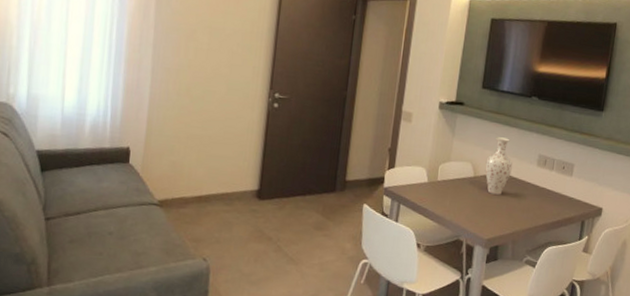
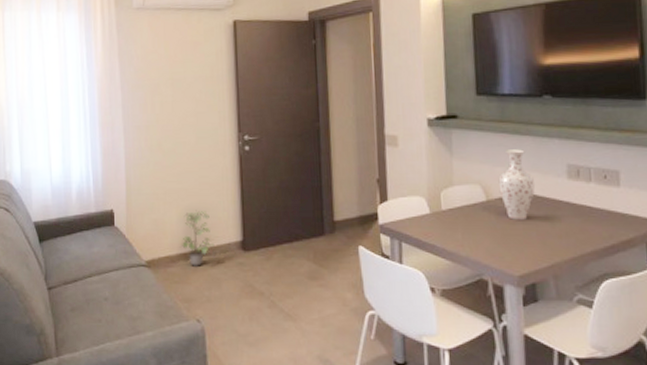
potted plant: none [198,157,231,211] -> present [182,210,215,268]

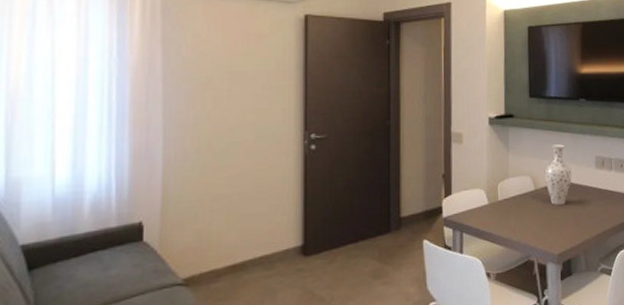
potted plant: present [182,210,215,268] -> none [231,215,271,280]

